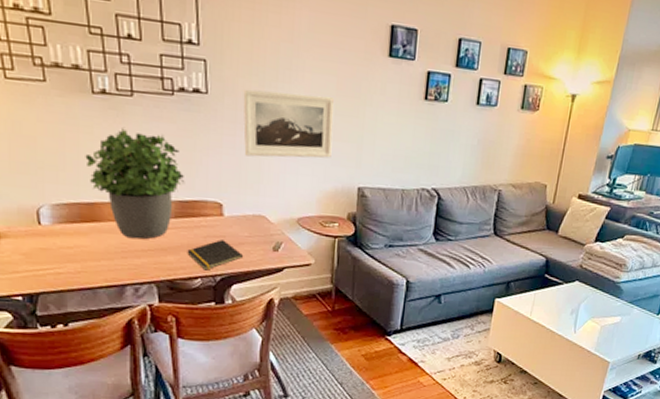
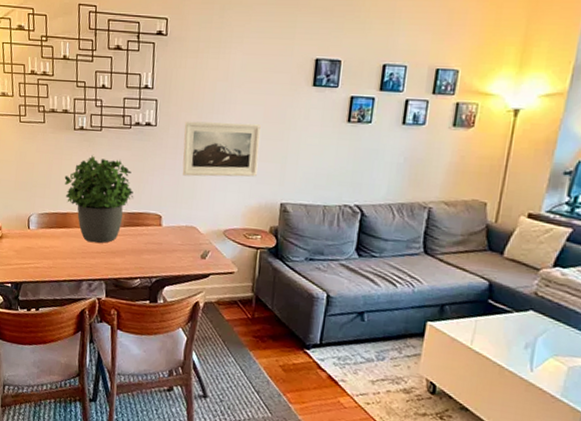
notepad: present [187,239,244,271] -> none [130,246,176,272]

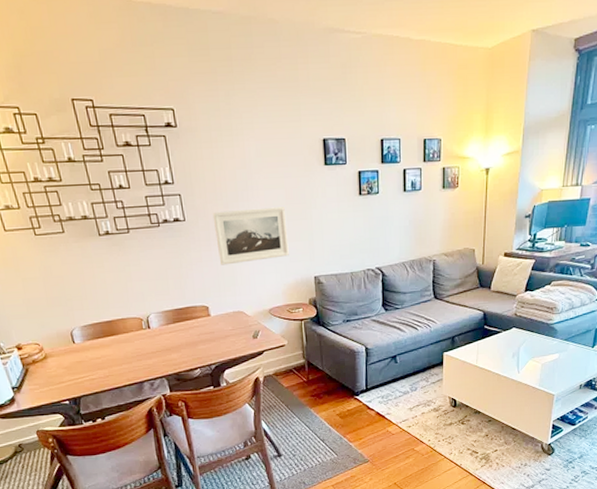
potted plant: present [64,155,134,244] -> none [100,259,178,345]

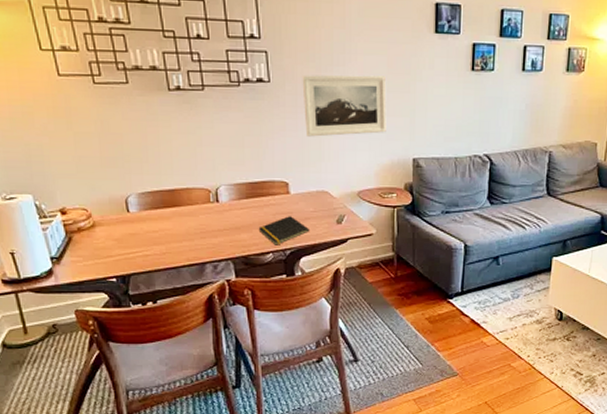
notepad: none [186,335,231,362] -> present [258,216,310,245]

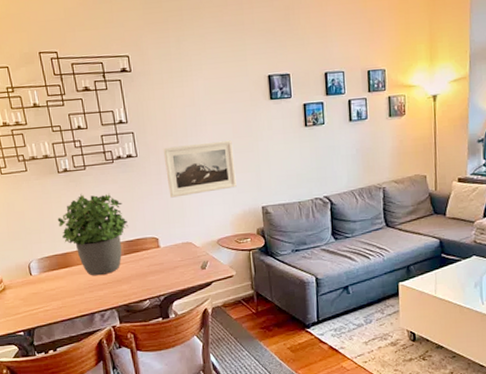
potted plant: none [165,120,254,220] -> present [57,193,129,276]
notepad: present [258,216,310,245] -> none [136,266,180,293]

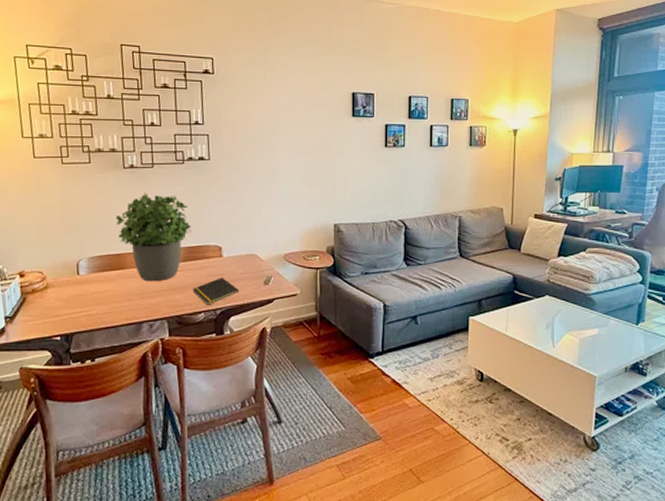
notepad: none [136,266,180,293] -> present [192,278,240,305]
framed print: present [163,140,237,198] -> none [237,153,310,206]

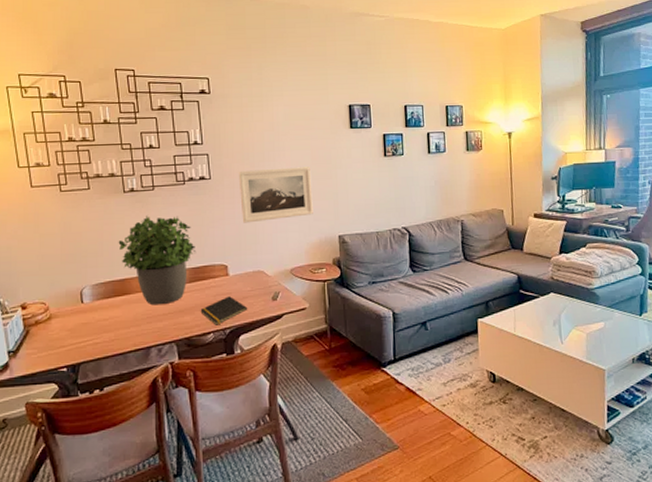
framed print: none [237,153,310,206] -> present [238,167,313,223]

